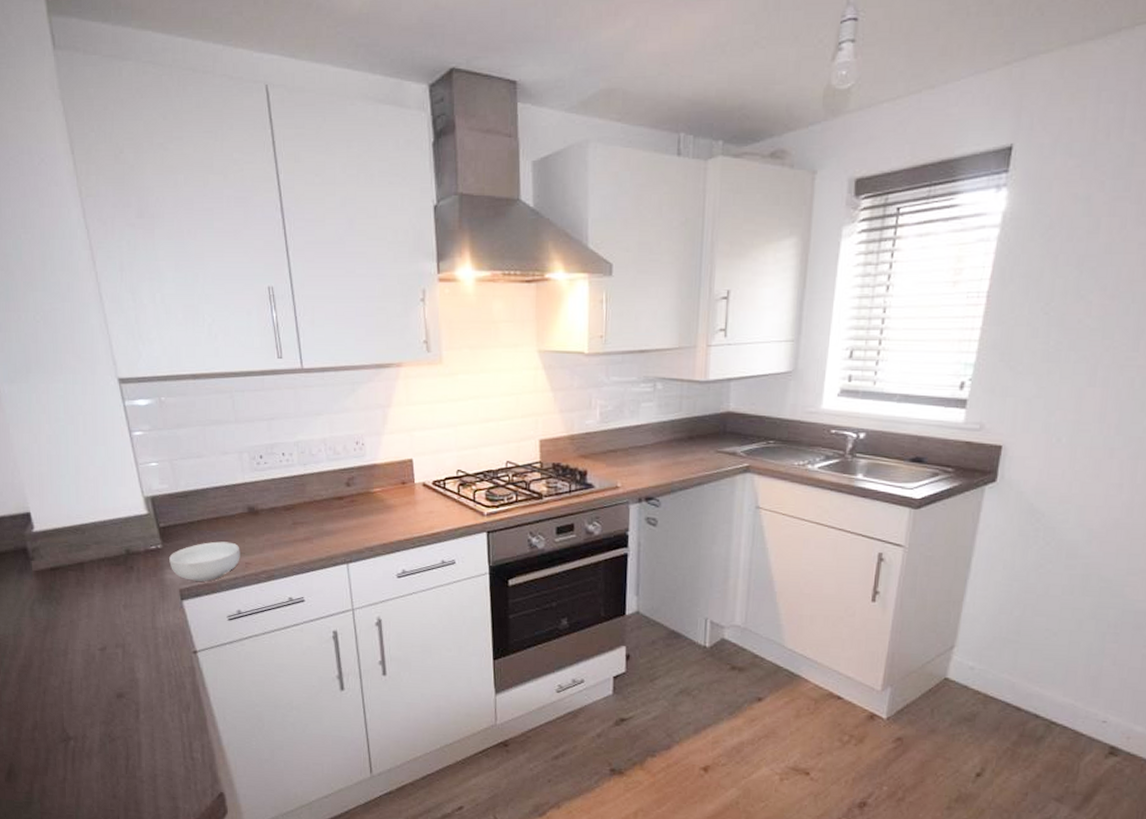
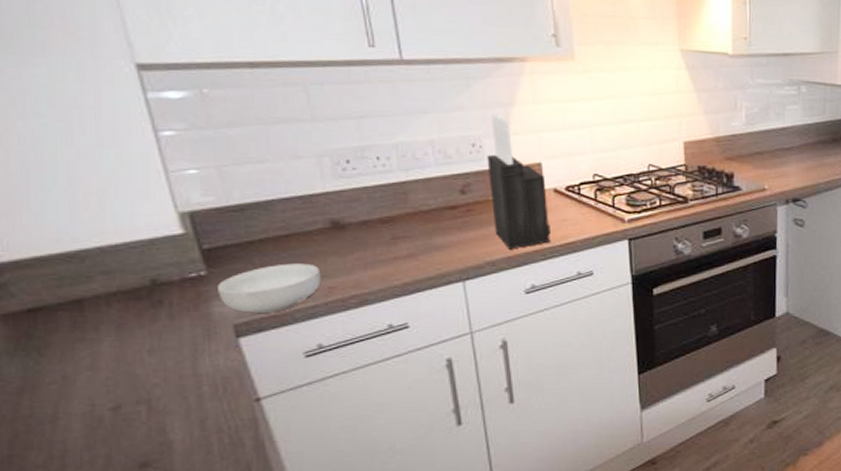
knife block: none [368,415,419,537] -> present [487,114,550,249]

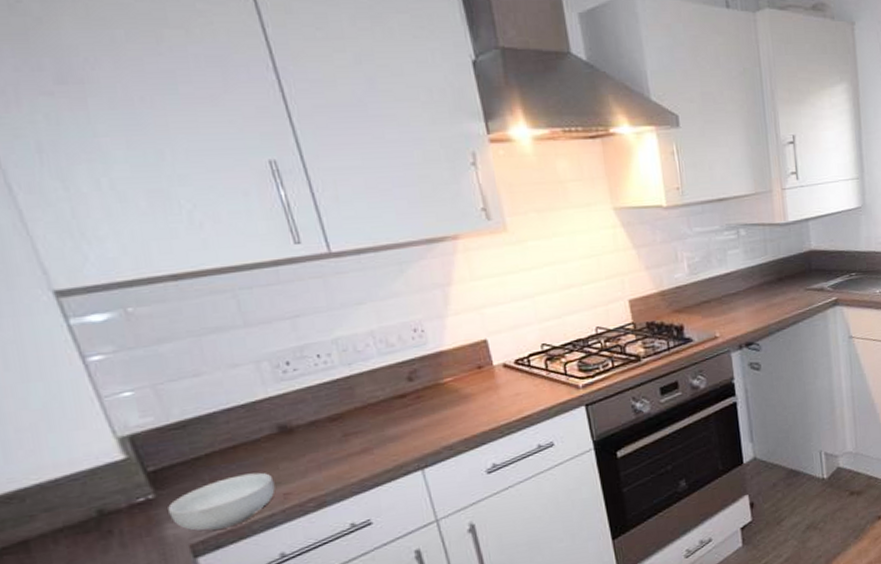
knife block: present [487,114,550,249] -> none [430,296,506,431]

